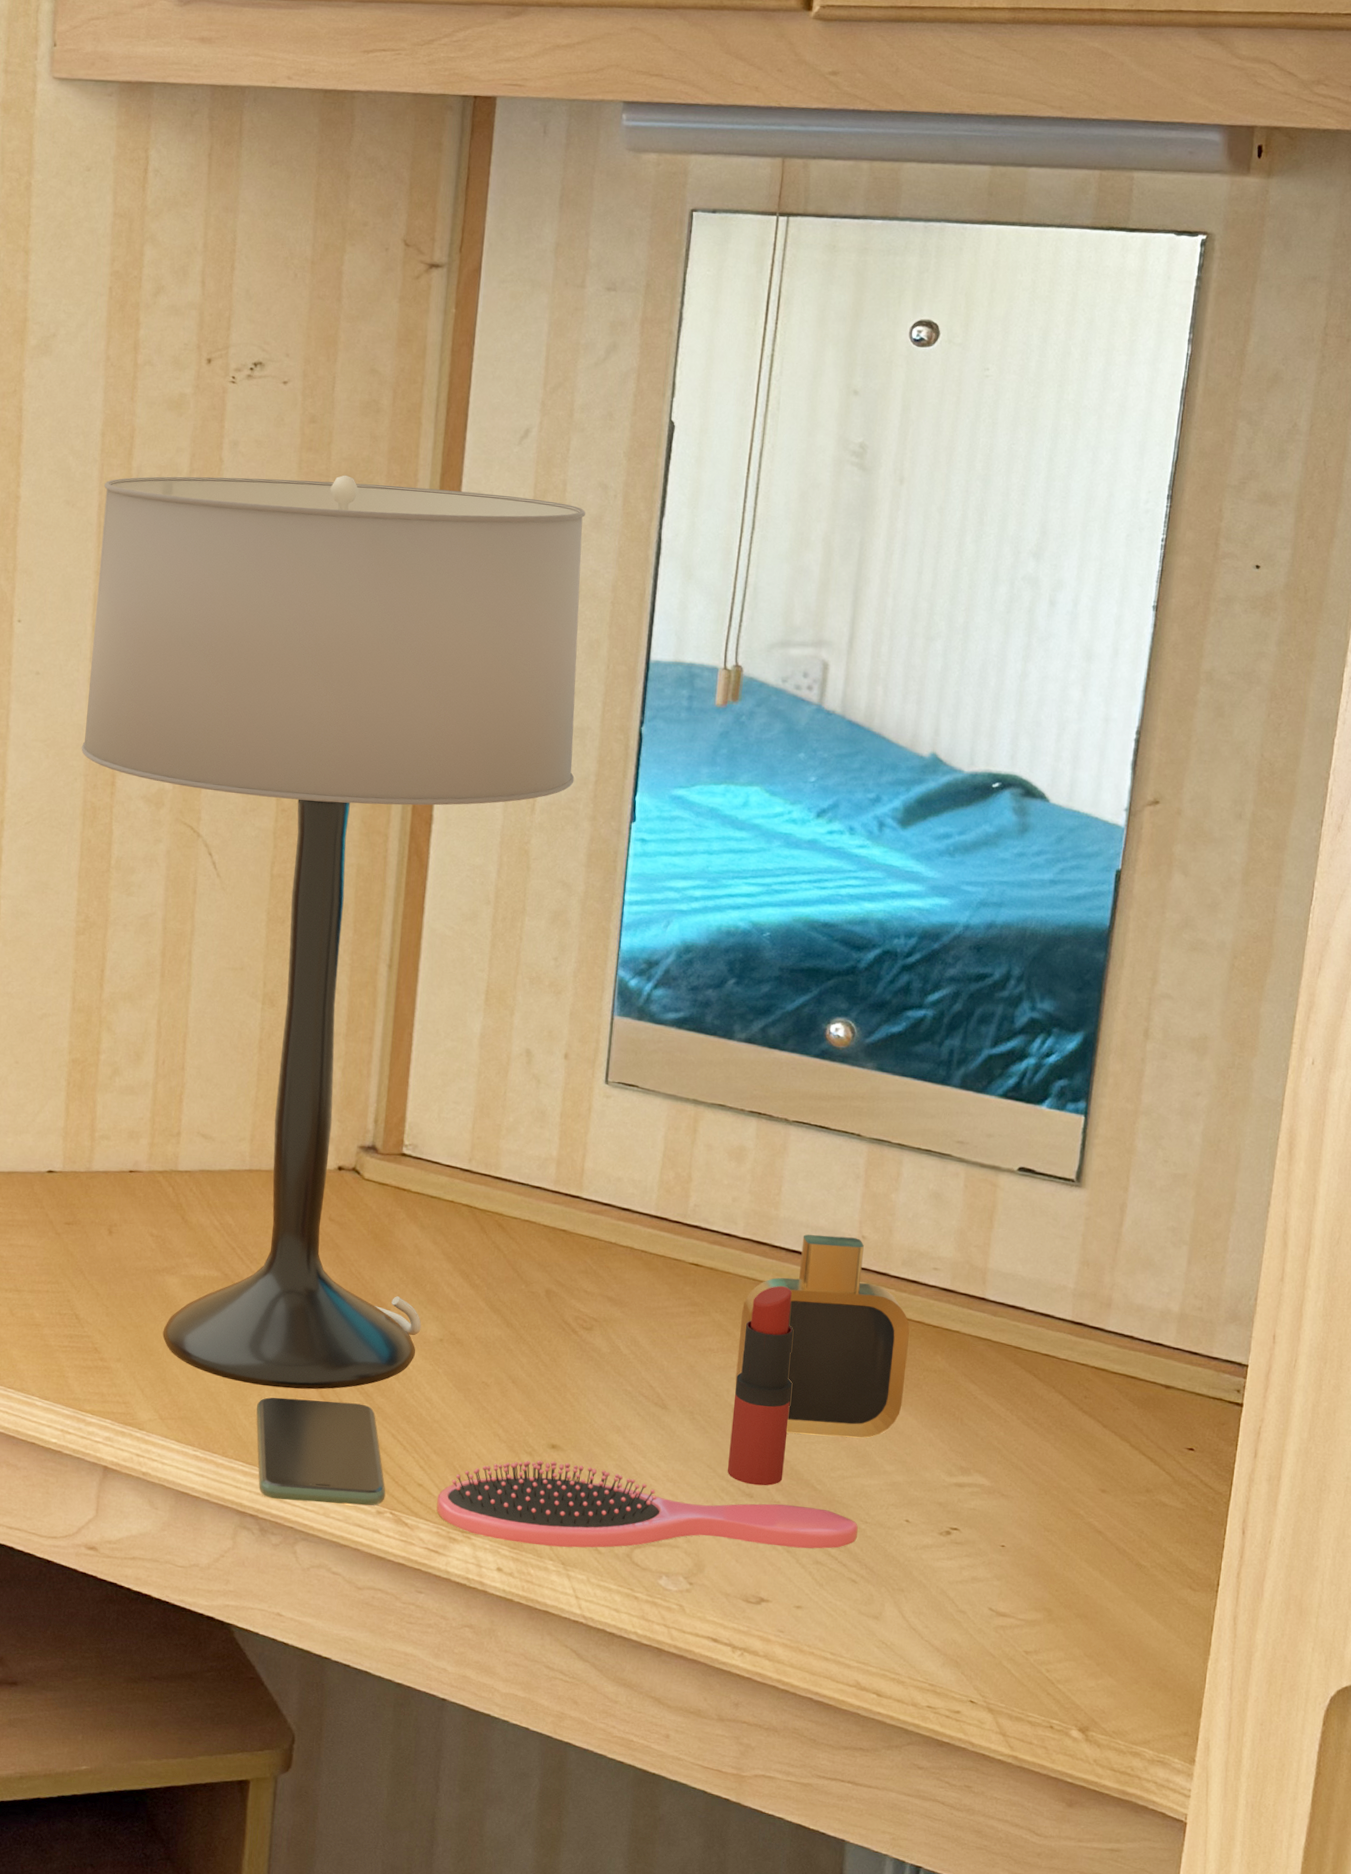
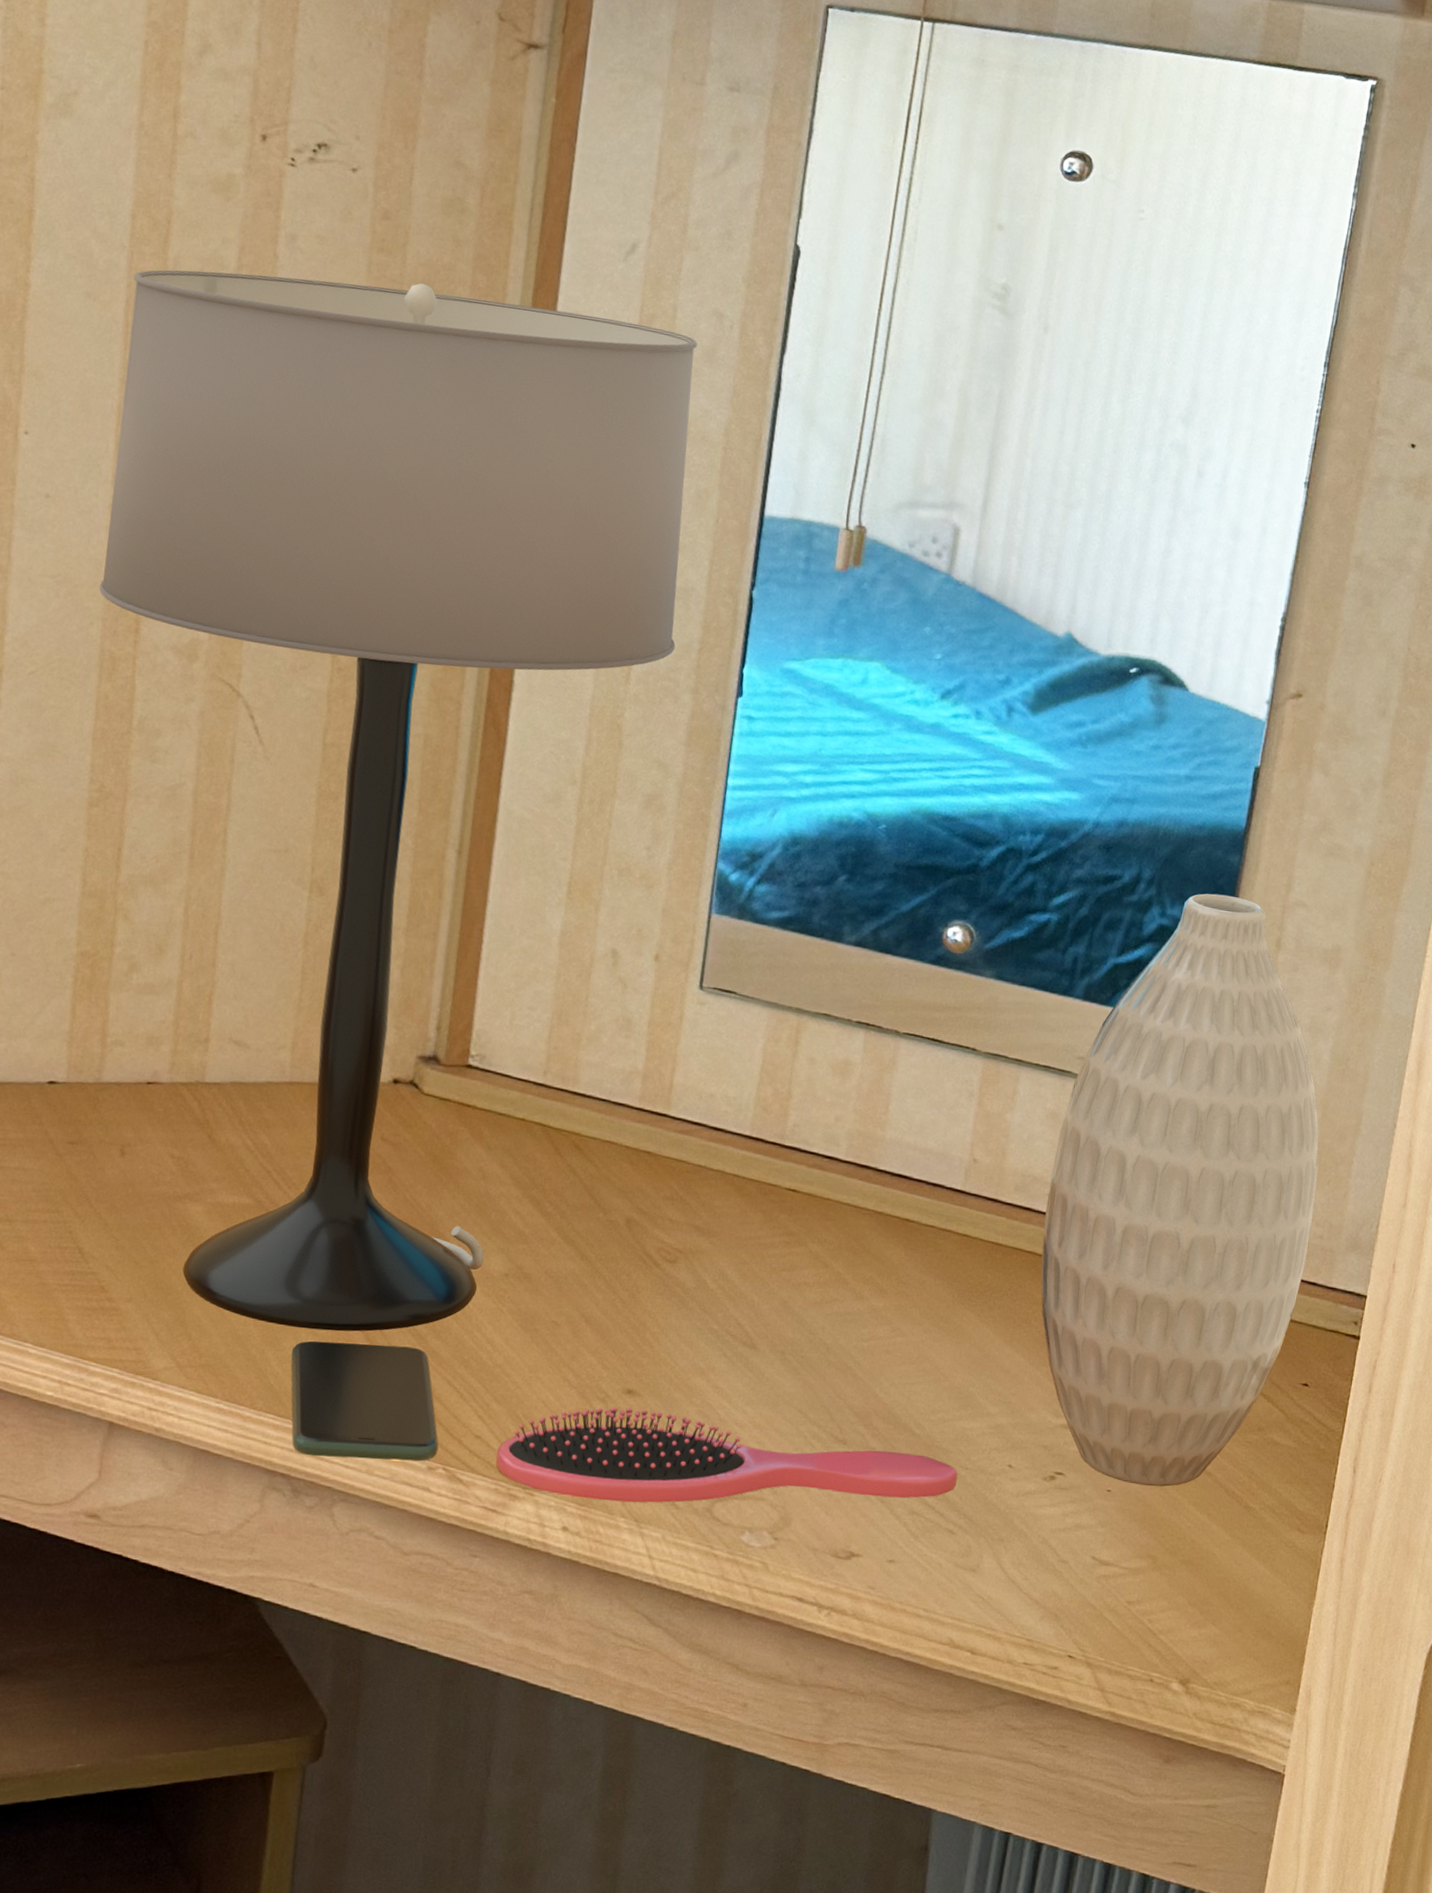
lipstick: present [728,1285,793,1486] -> none [820,1213,896,1431]
perfume bottle: present [735,1234,910,1438] -> none [831,1157,1020,1378]
vase: none [929,988,1195,1544] -> present [1040,893,1319,1487]

